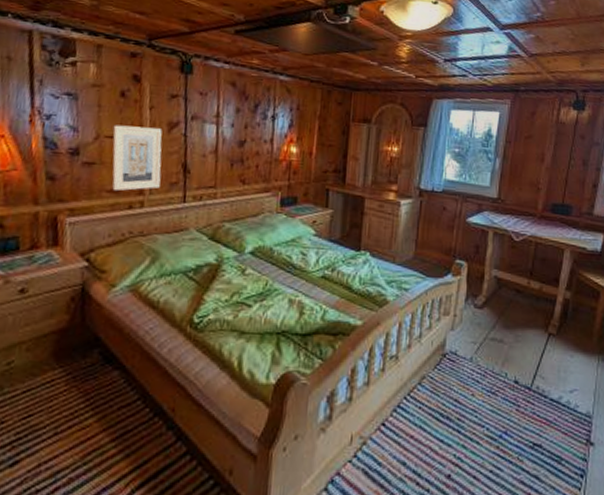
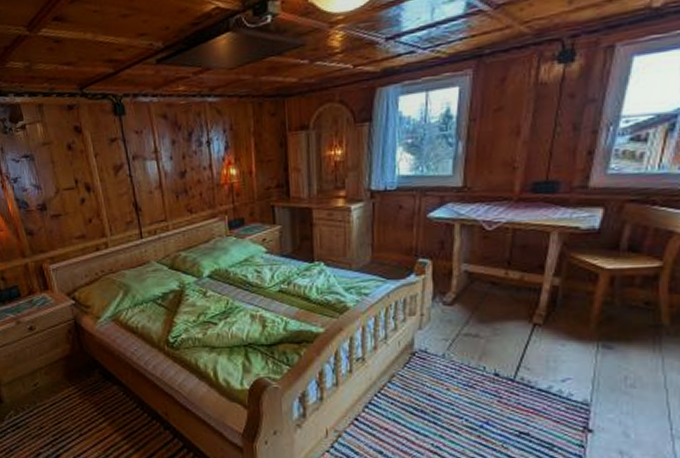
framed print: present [112,125,162,192] -> none [68,173,118,237]

